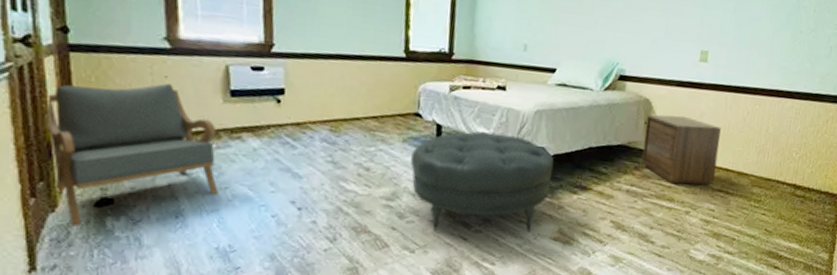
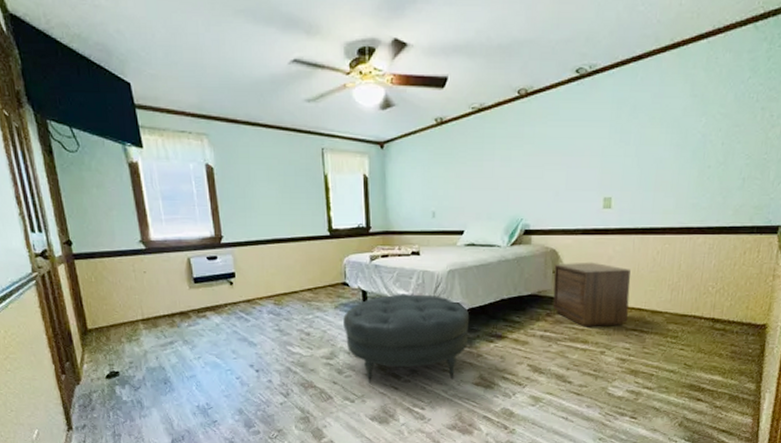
armchair: present [45,83,219,226] -> none [62,278,194,395]

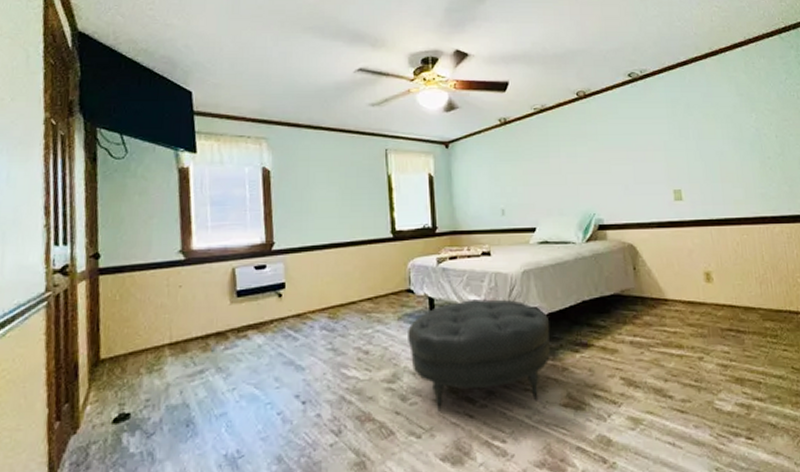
nightstand: present [552,262,631,326] -> none [634,256,720,328]

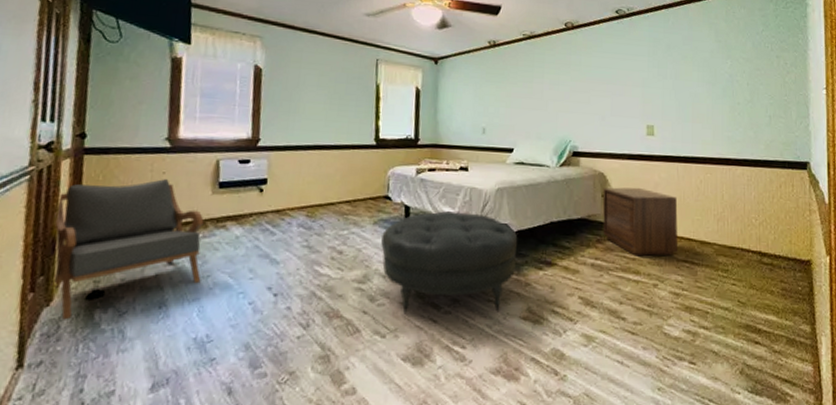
armchair: none [74,293,227,447] -> present [51,179,204,320]
nightstand: none [634,256,720,328] -> present [602,187,678,256]

